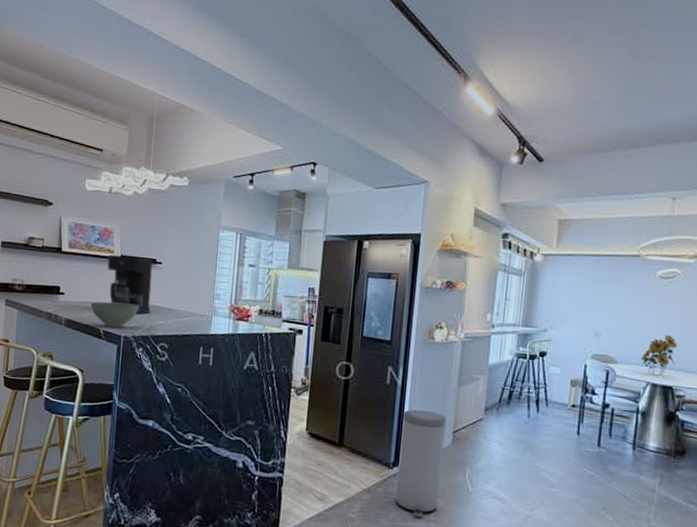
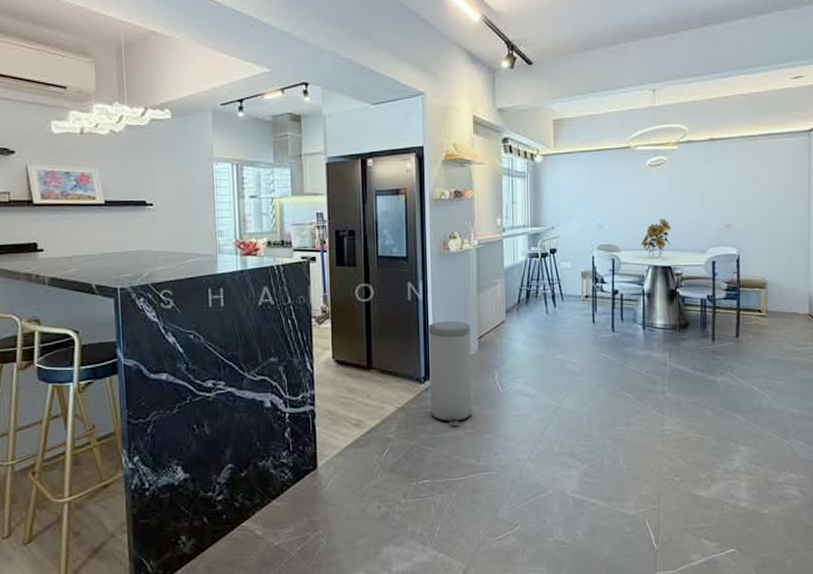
bowl: present [90,301,140,328] -> none [76,253,134,280]
coffee maker: present [107,255,153,315] -> none [90,200,147,262]

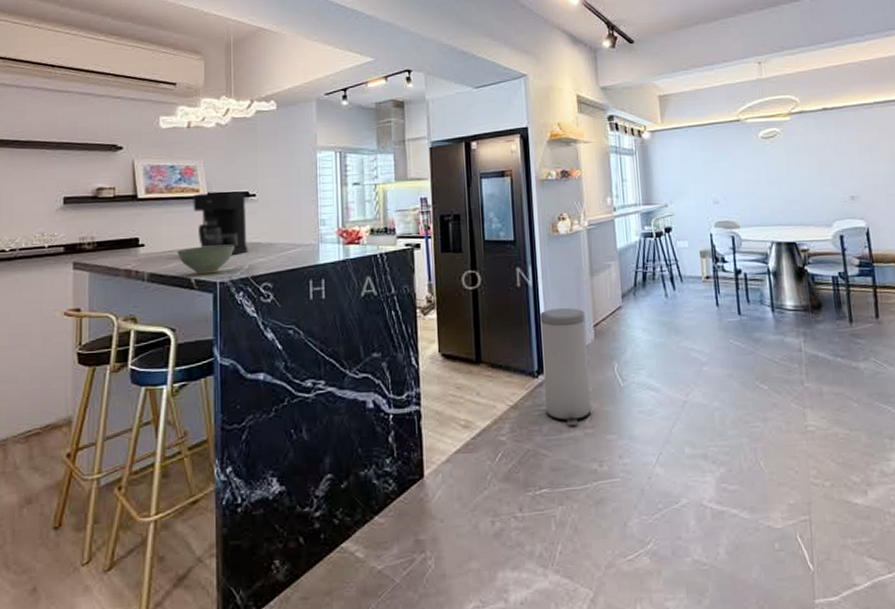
bowl: none [76,253,134,280] -> present [177,245,235,275]
coffee maker: none [90,200,147,262] -> present [193,192,248,255]
flower bouquet: present [640,219,671,257] -> none [761,192,793,233]

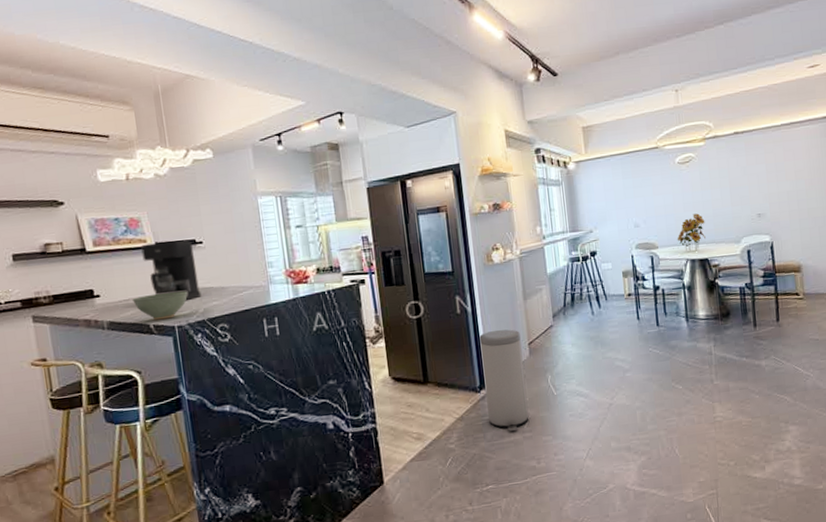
flower bouquet: none [761,192,793,233] -> present [677,213,706,251]

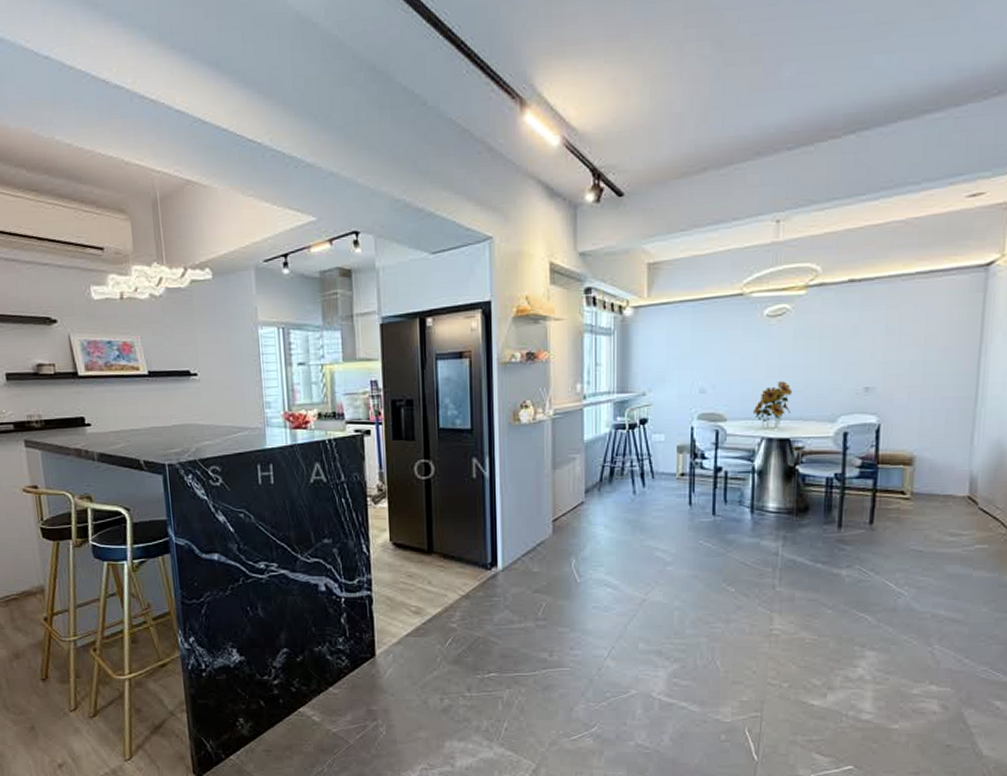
bowl: present [132,291,188,321] -> none [123,427,180,456]
coffee maker: present [141,240,202,300] -> none [133,370,194,437]
pedal bin: present [479,329,529,431] -> none [496,502,545,617]

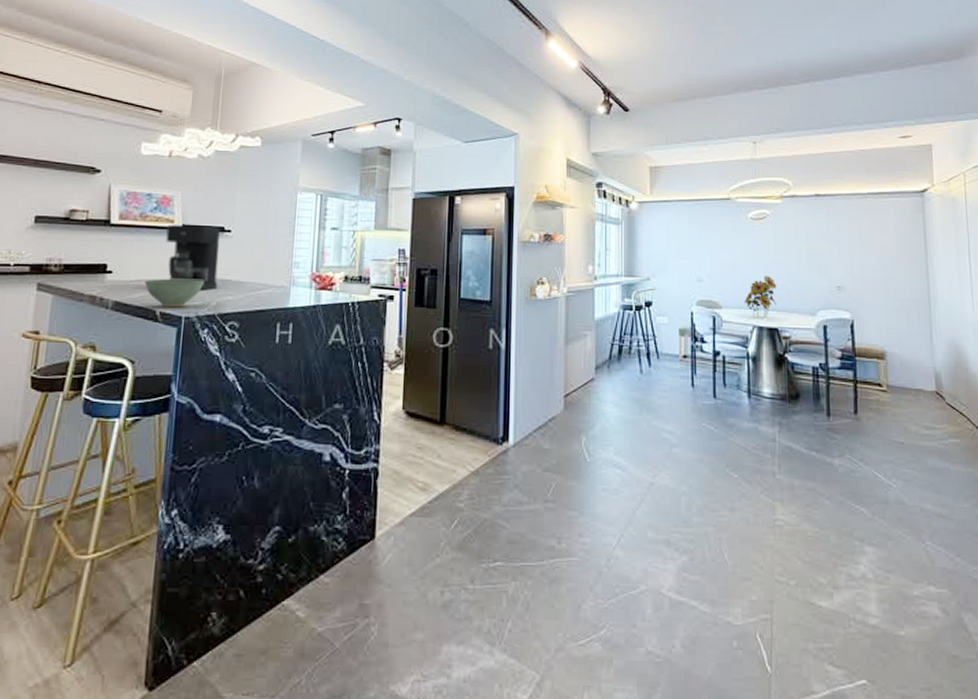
bowl: none [123,427,180,456] -> present [144,279,204,308]
coffee maker: none [133,370,194,437] -> present [166,225,220,290]

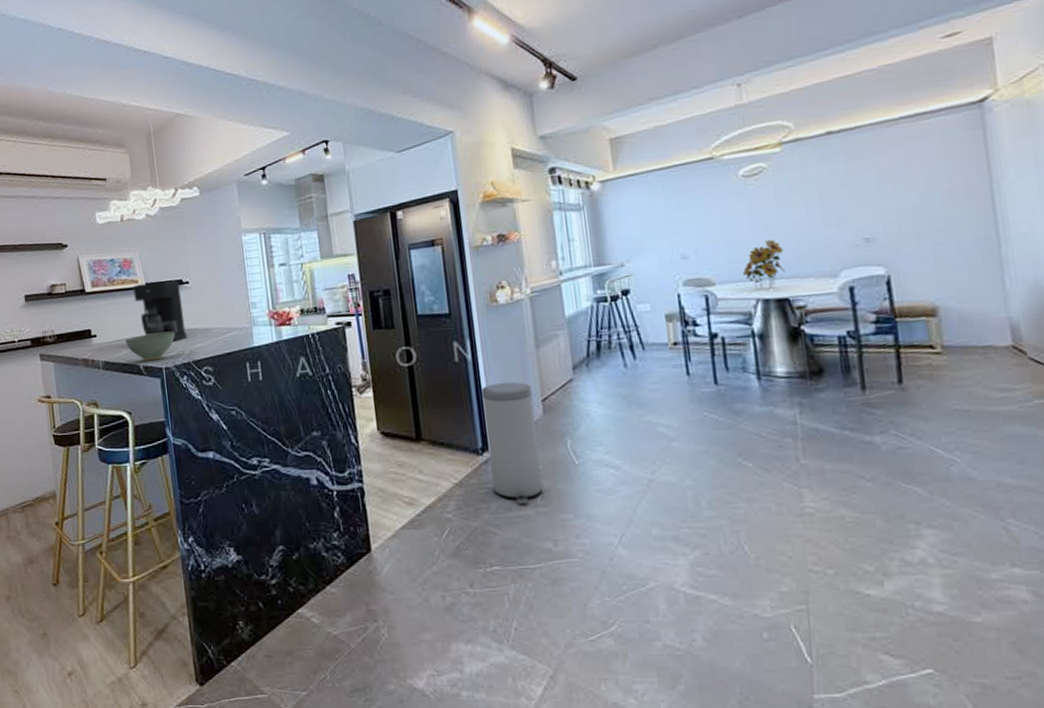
pedal bin: none [508,375,556,498] -> present [481,382,543,504]

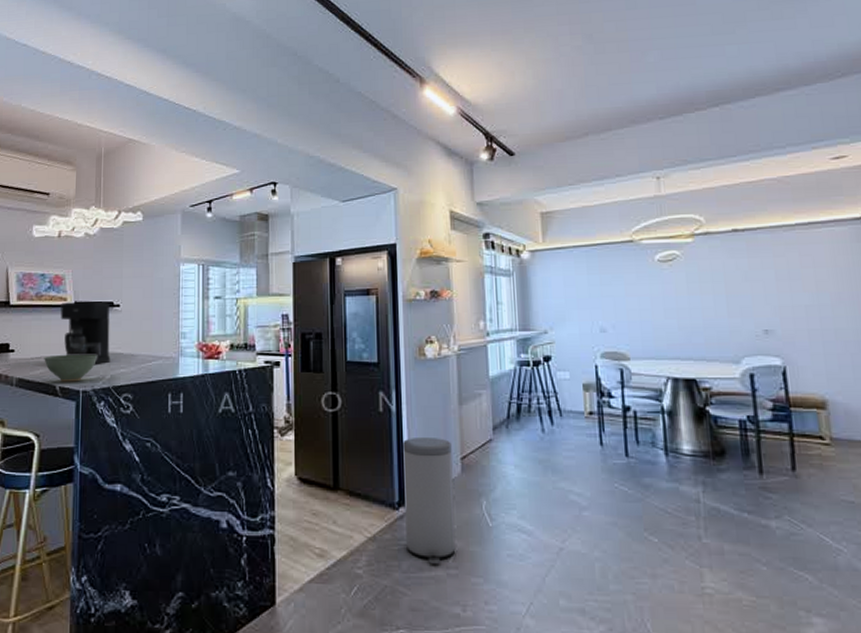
flower bouquet: present [742,239,785,289] -> none [655,322,693,367]

